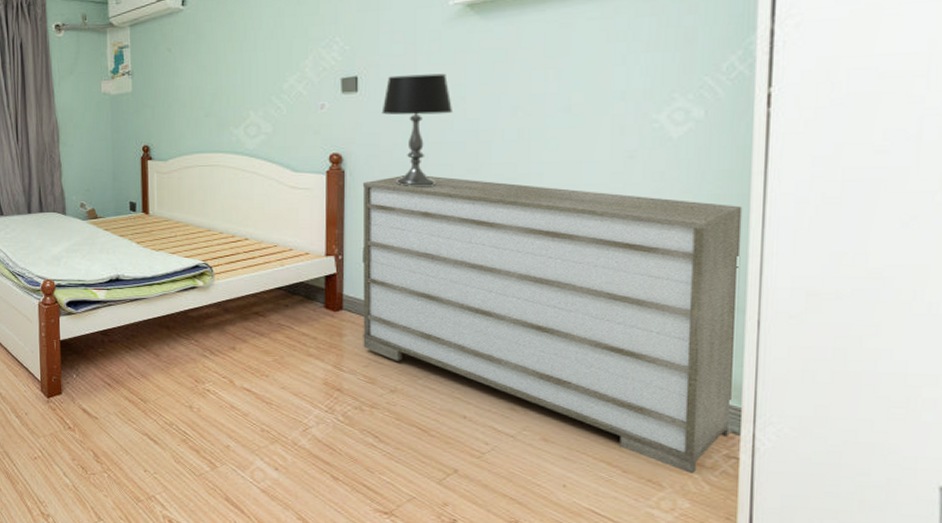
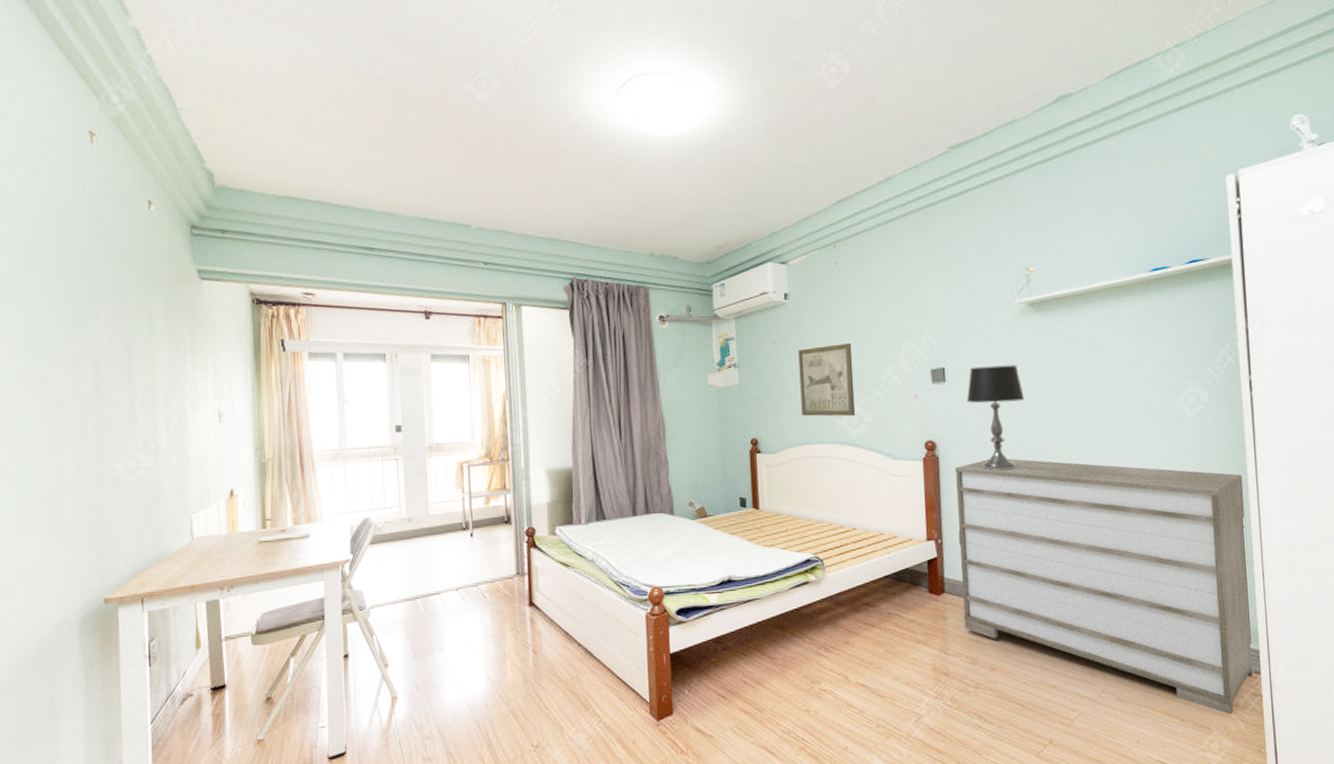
wall art: none [194,50,254,126] -> present [798,343,856,417]

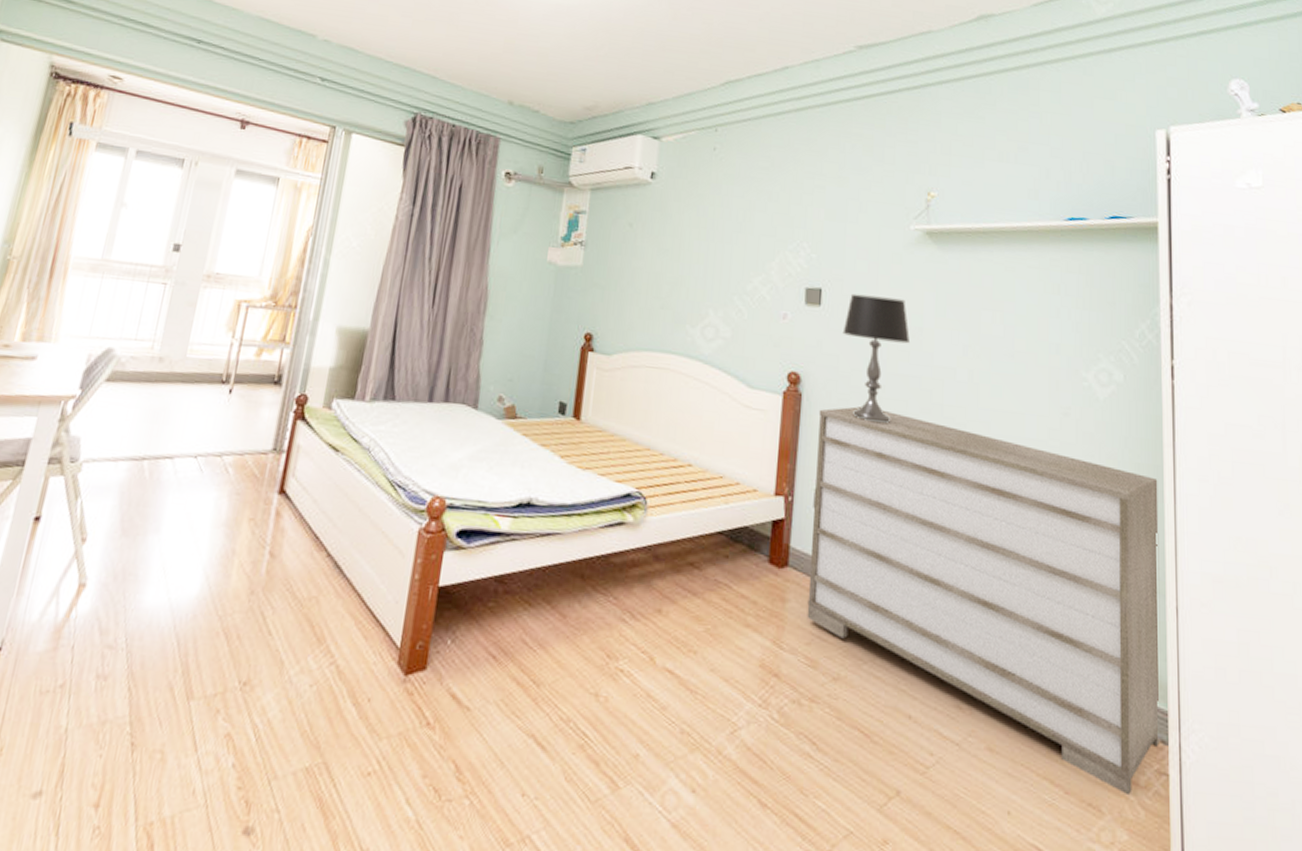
wall art: present [798,343,856,417] -> none [649,238,719,327]

